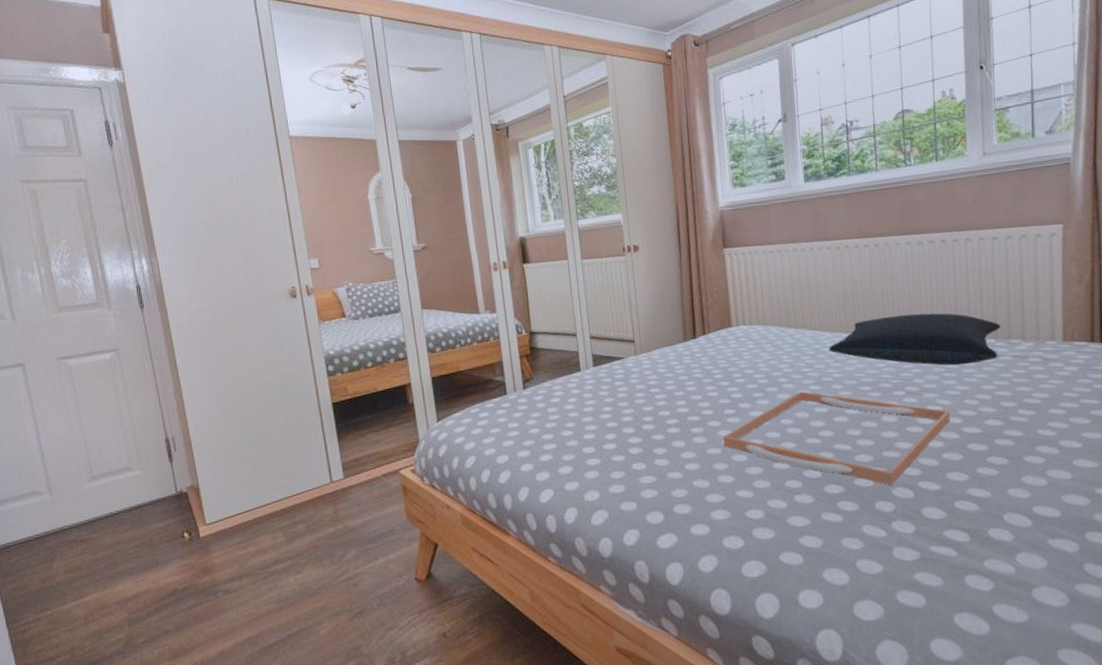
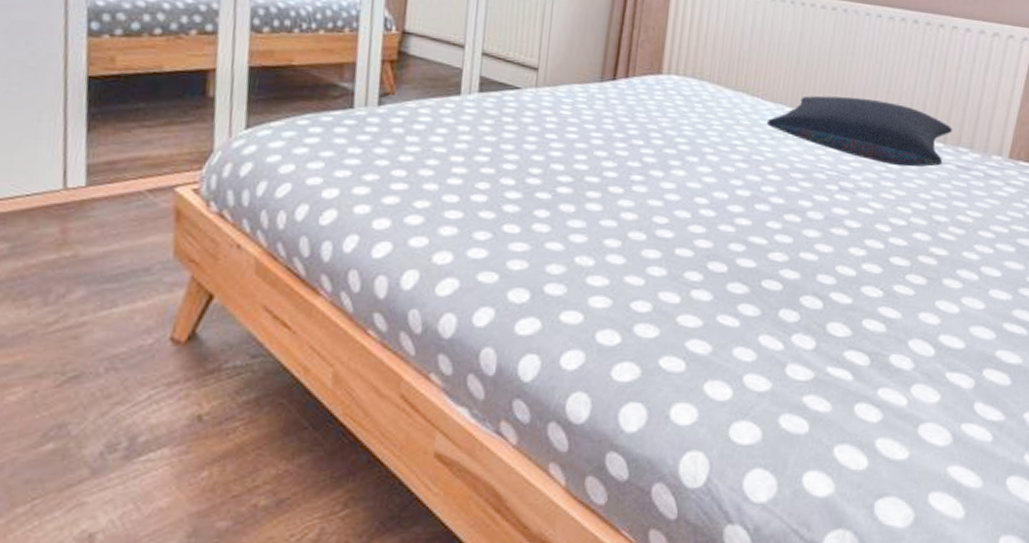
serving tray: present [722,391,951,486] -> none [621,167,880,293]

